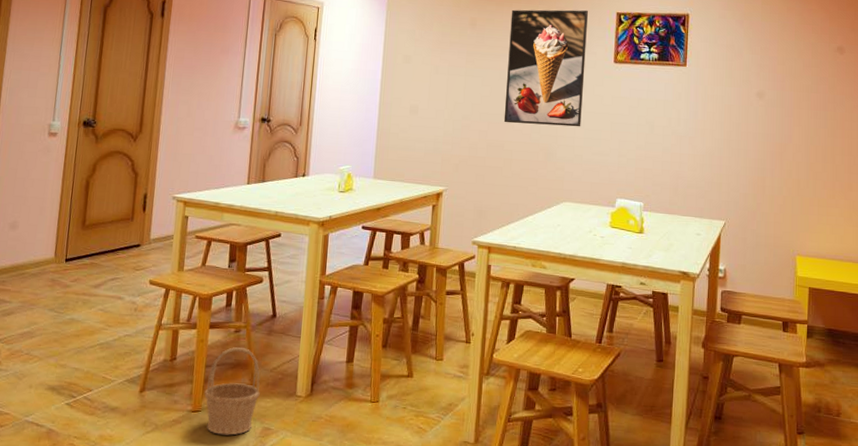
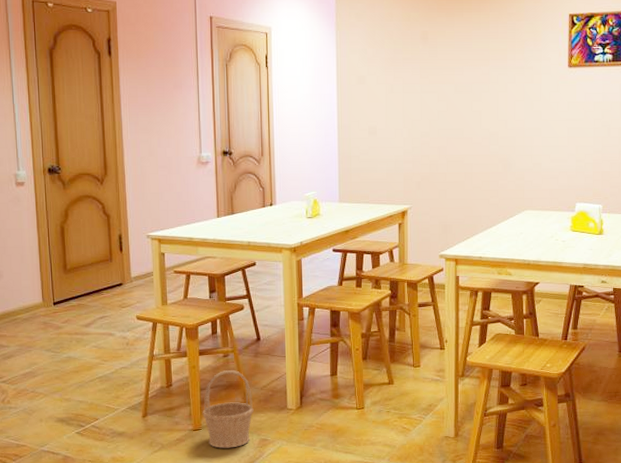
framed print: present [503,9,589,127] -> none [462,14,541,137]

